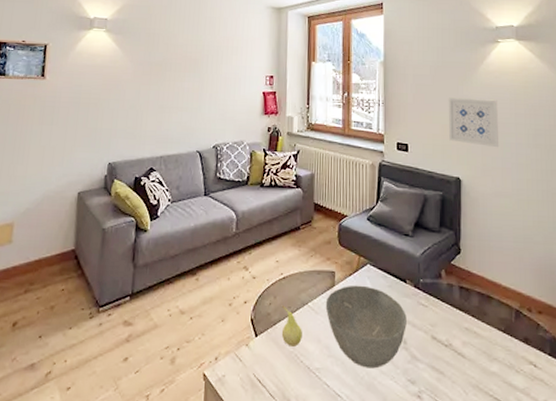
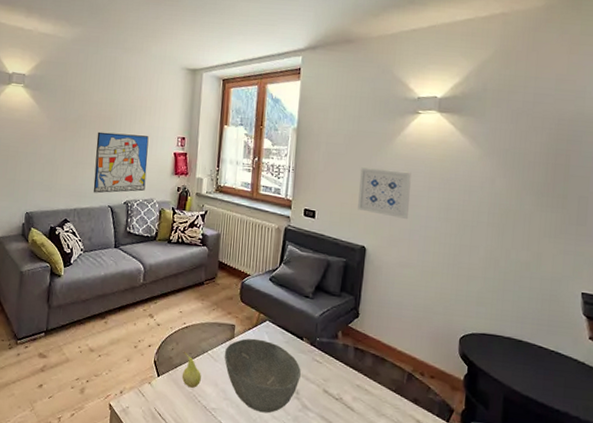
wall art: none [180,74,237,138] -> present [93,131,149,193]

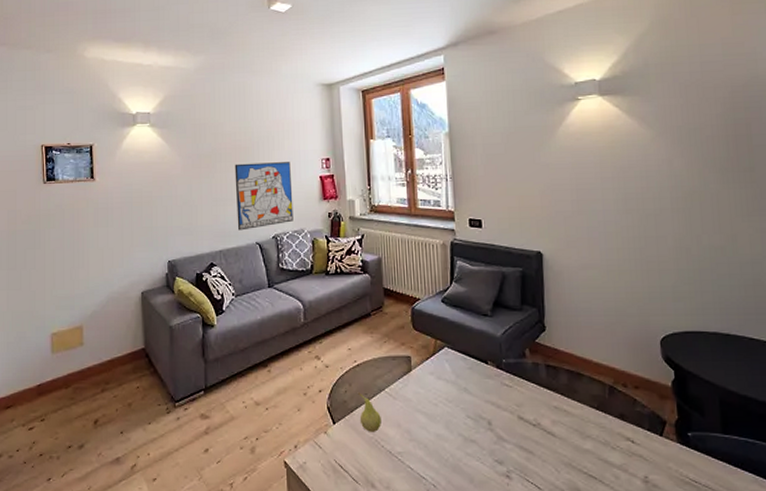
bowl: present [224,338,301,413] -> none [403,368,491,451]
wall art: present [358,167,411,220] -> none [523,164,583,217]

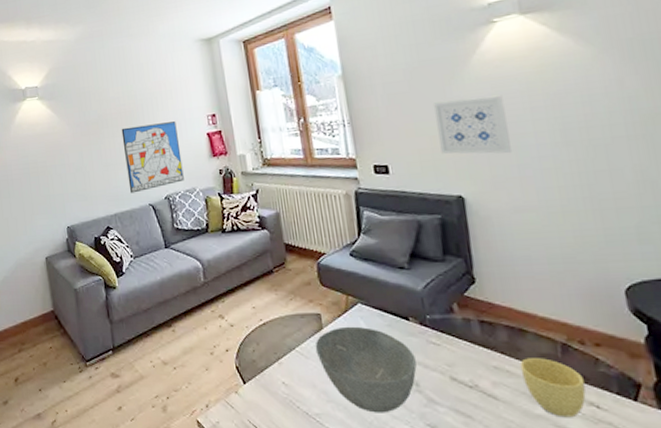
fruit: present [357,392,381,432] -> none [266,351,295,392]
bowl: none [403,368,491,451] -> present [315,326,417,413]
wall art: none [523,164,583,217] -> present [432,95,511,155]
cup: none [575,399,624,452] -> present [519,358,586,418]

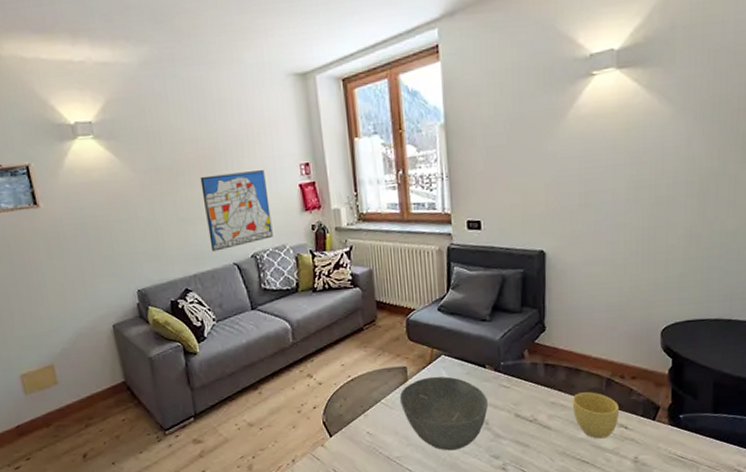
wall art: present [432,95,511,155] -> none [528,151,591,210]

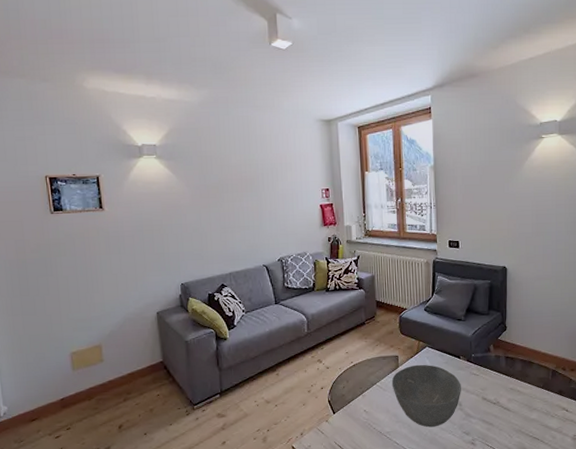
wall art: present [200,170,273,252] -> none [241,192,297,255]
cup: present [572,392,619,439] -> none [526,380,561,419]

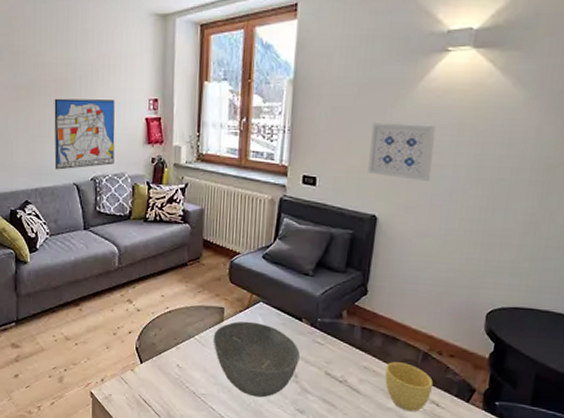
wall art: none [241,192,297,255] -> present [54,98,115,170]
wall art: none [495,193,540,237] -> present [368,122,436,182]
cup: none [526,380,561,419] -> present [384,362,433,412]

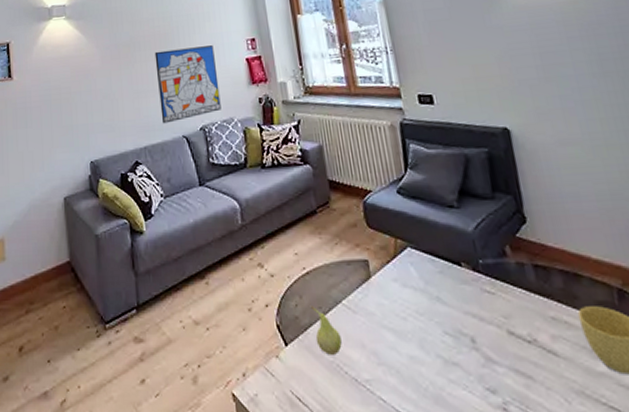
fruit: none [167,336,188,374] -> present [310,305,342,355]
bowl: present [212,321,300,398] -> none [363,273,472,377]
wall art: present [368,122,436,182] -> none [473,24,552,84]

